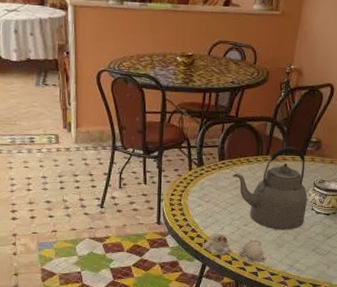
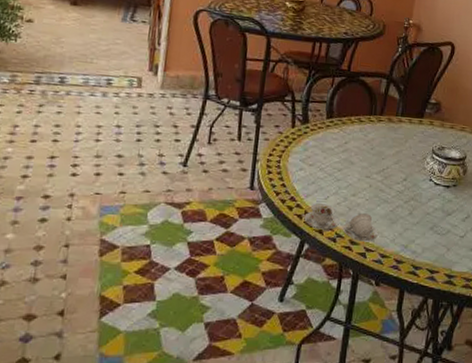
kettle: present [232,146,307,230] -> none [341,106,425,203]

